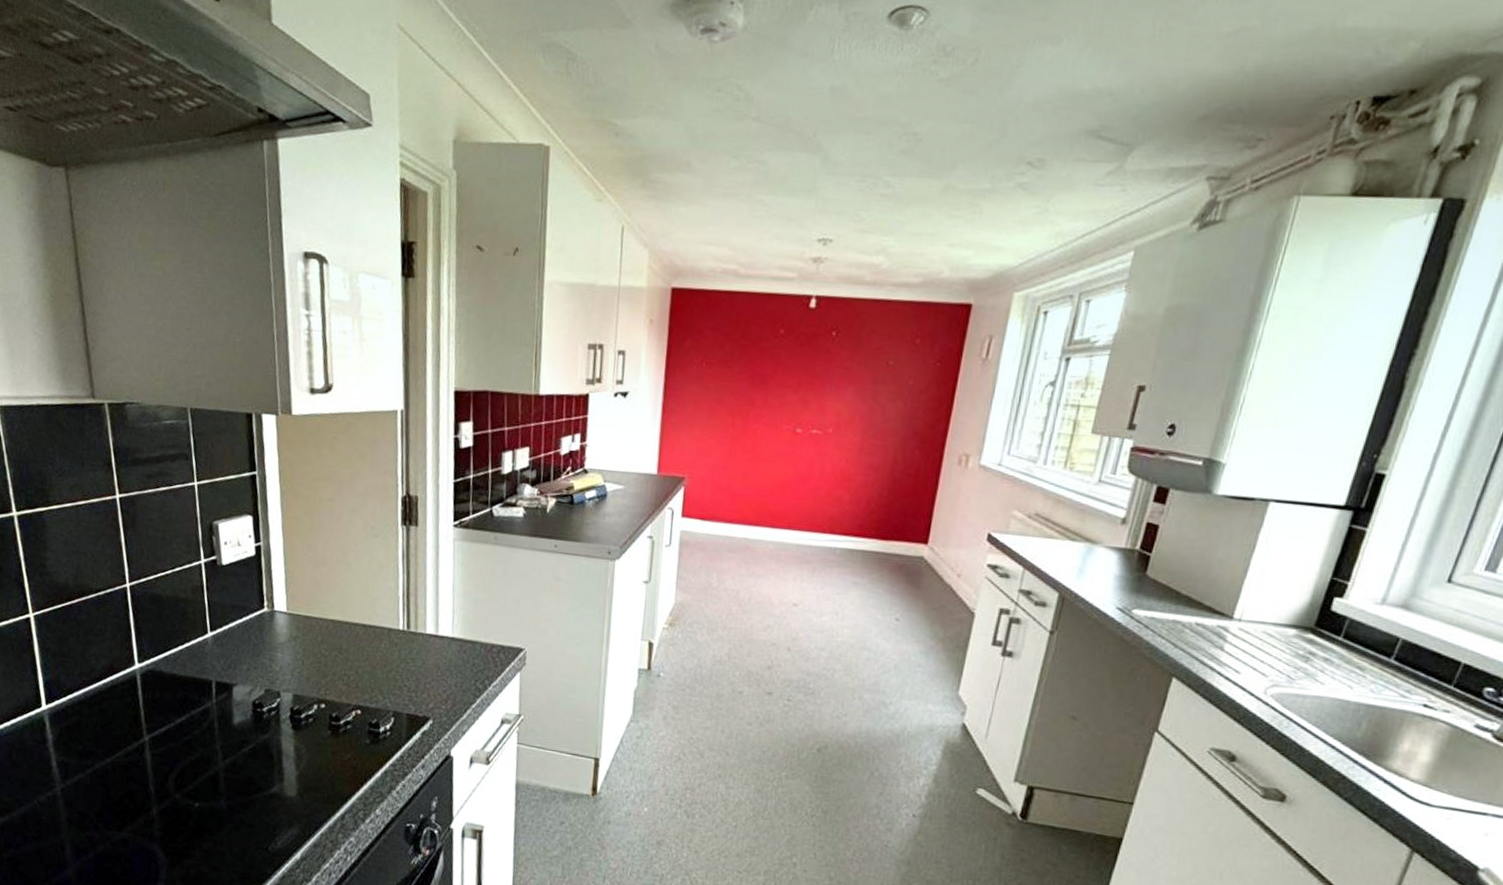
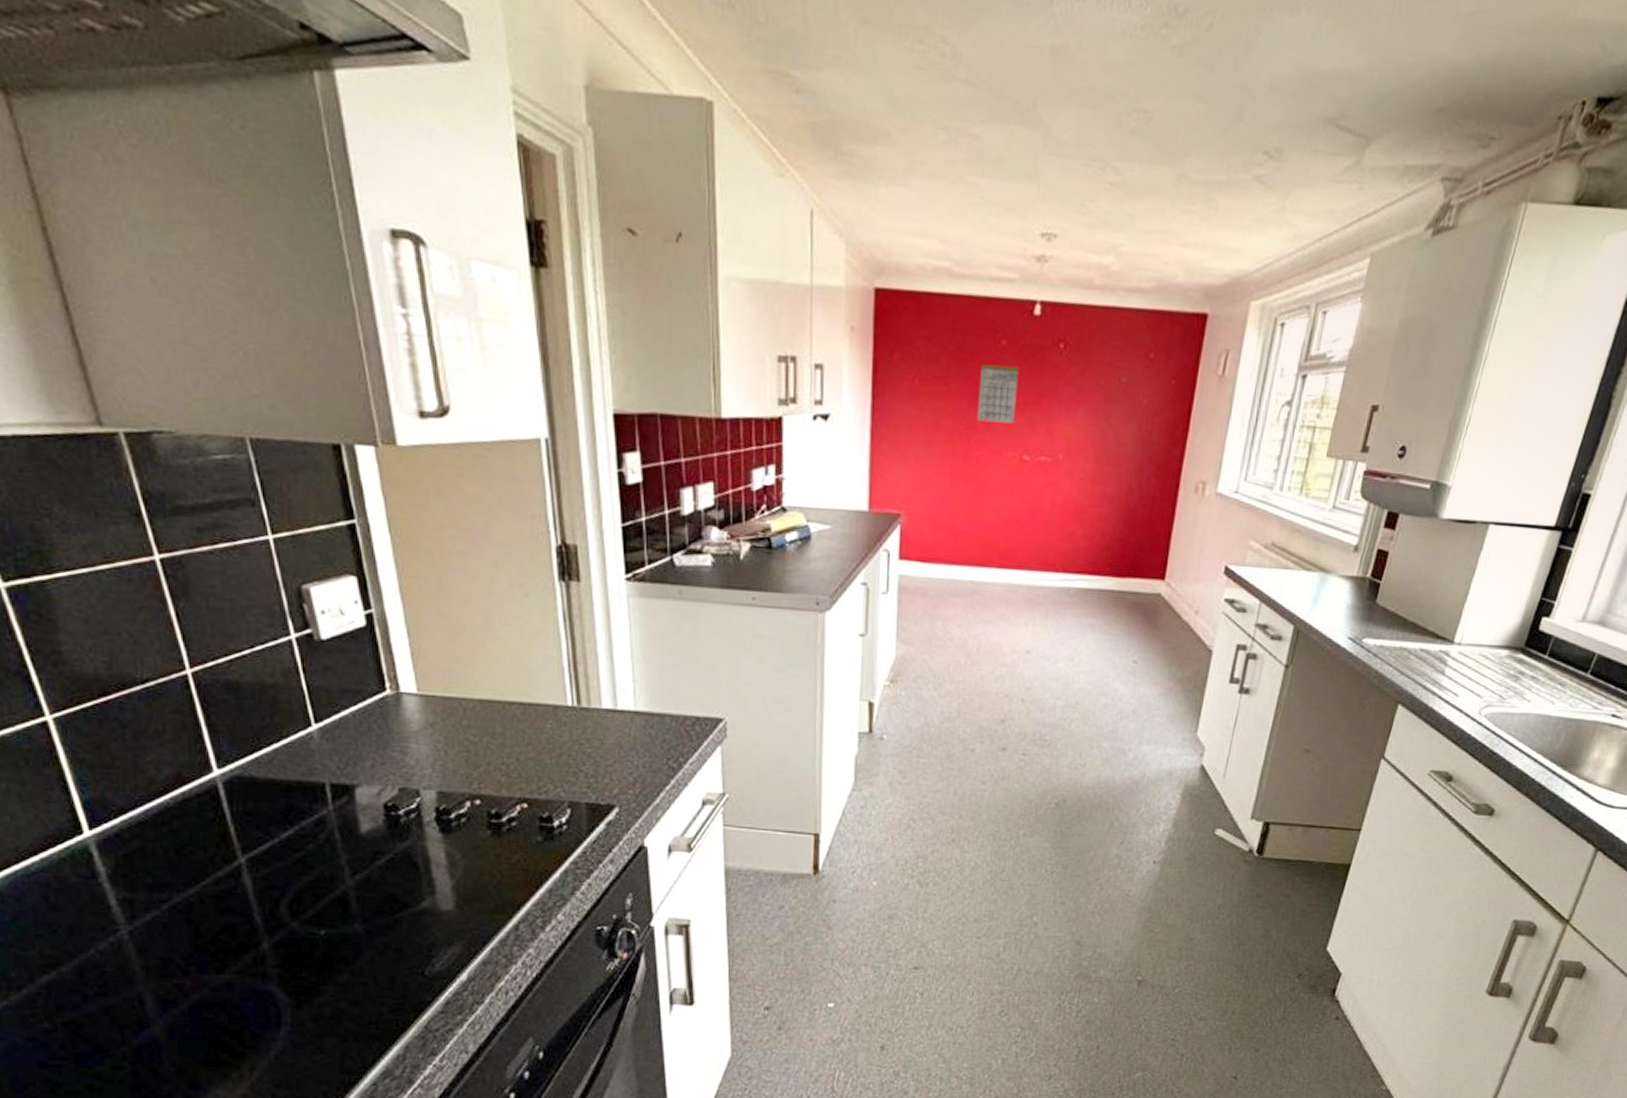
calendar: none [755,349,795,401] -> present [977,363,1019,424]

